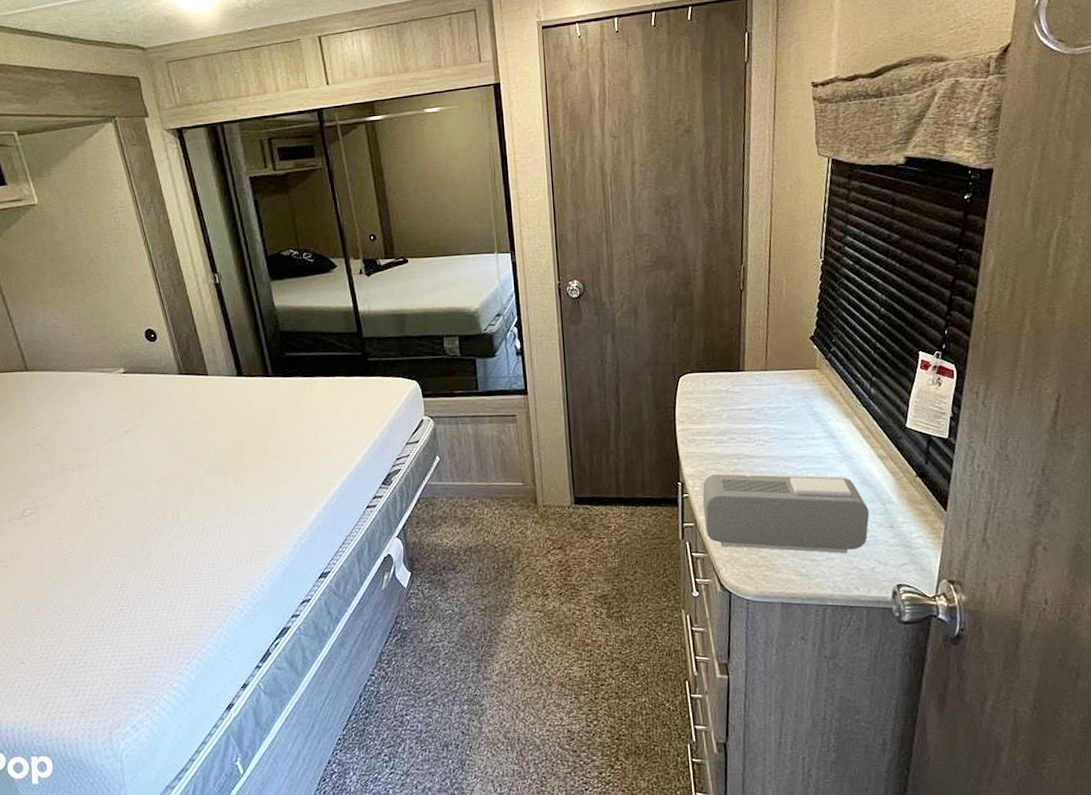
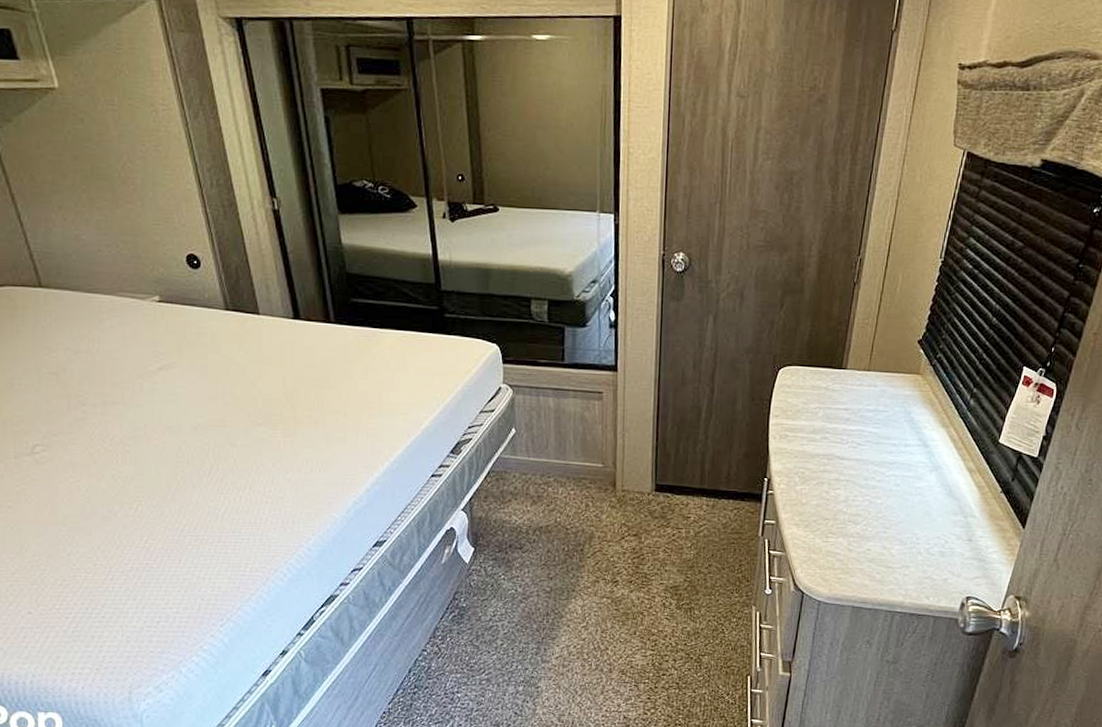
alarm clock: present [702,472,870,554] -> none [786,471,951,564]

